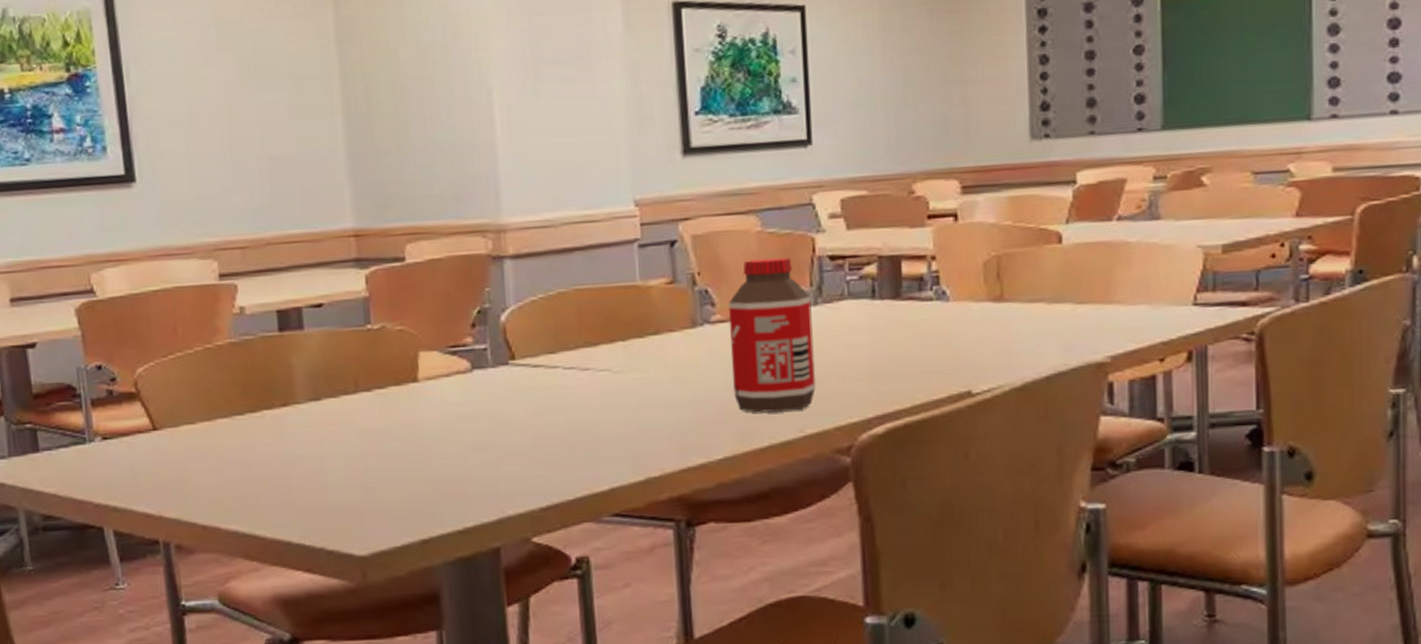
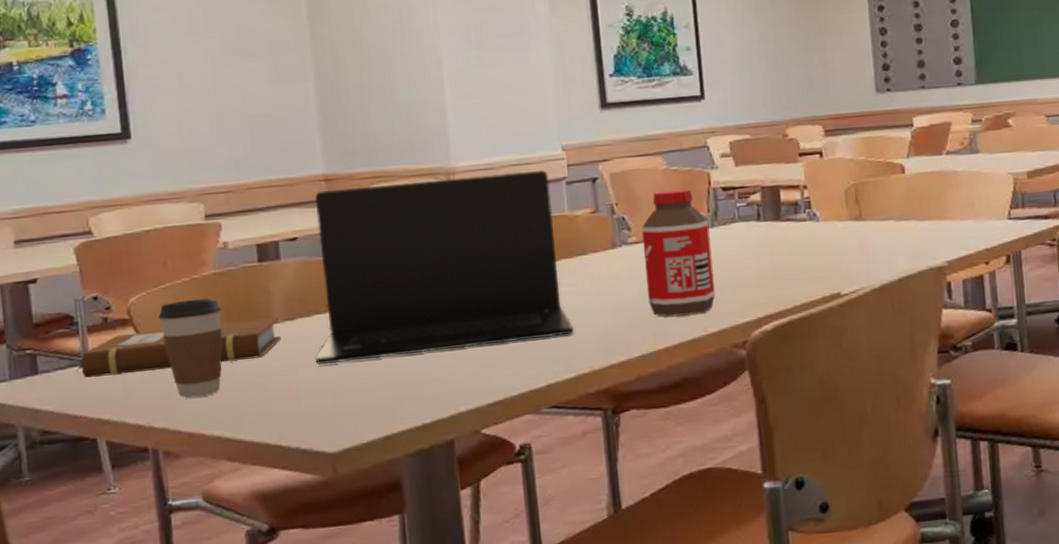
notebook: none [80,397,305,458] -> present [77,317,281,378]
coffee cup: none [168,371,239,486] -> present [158,298,223,398]
laptop: none [342,230,643,453] -> present [314,170,573,364]

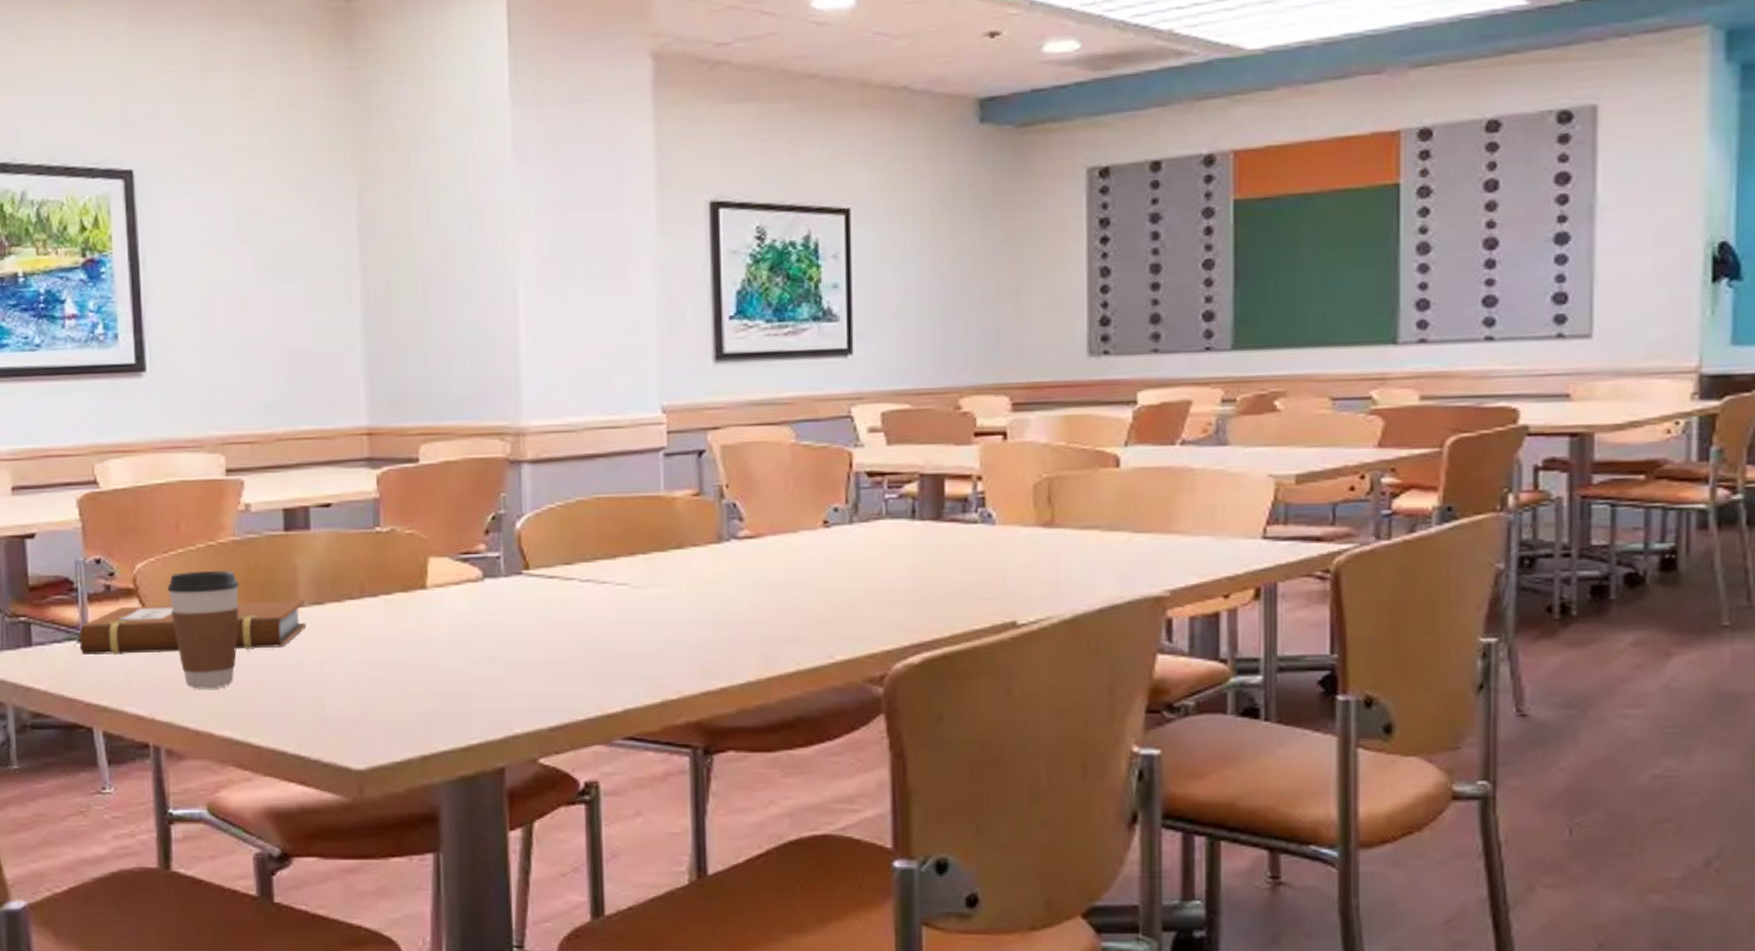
laptop: present [314,170,573,364] -> none [345,437,661,662]
bottle: present [641,189,716,317] -> none [757,472,849,636]

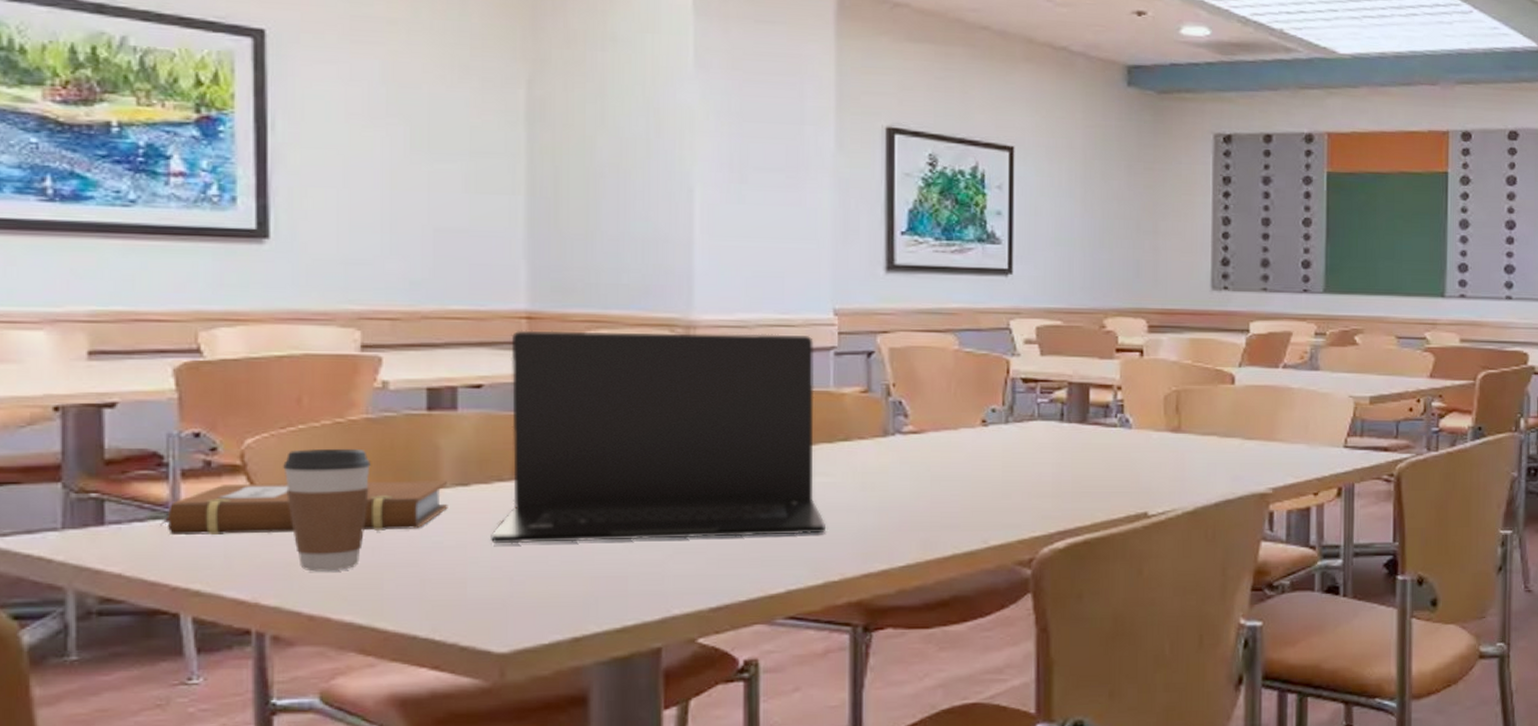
laptop: none [345,437,661,662] -> present [491,330,825,544]

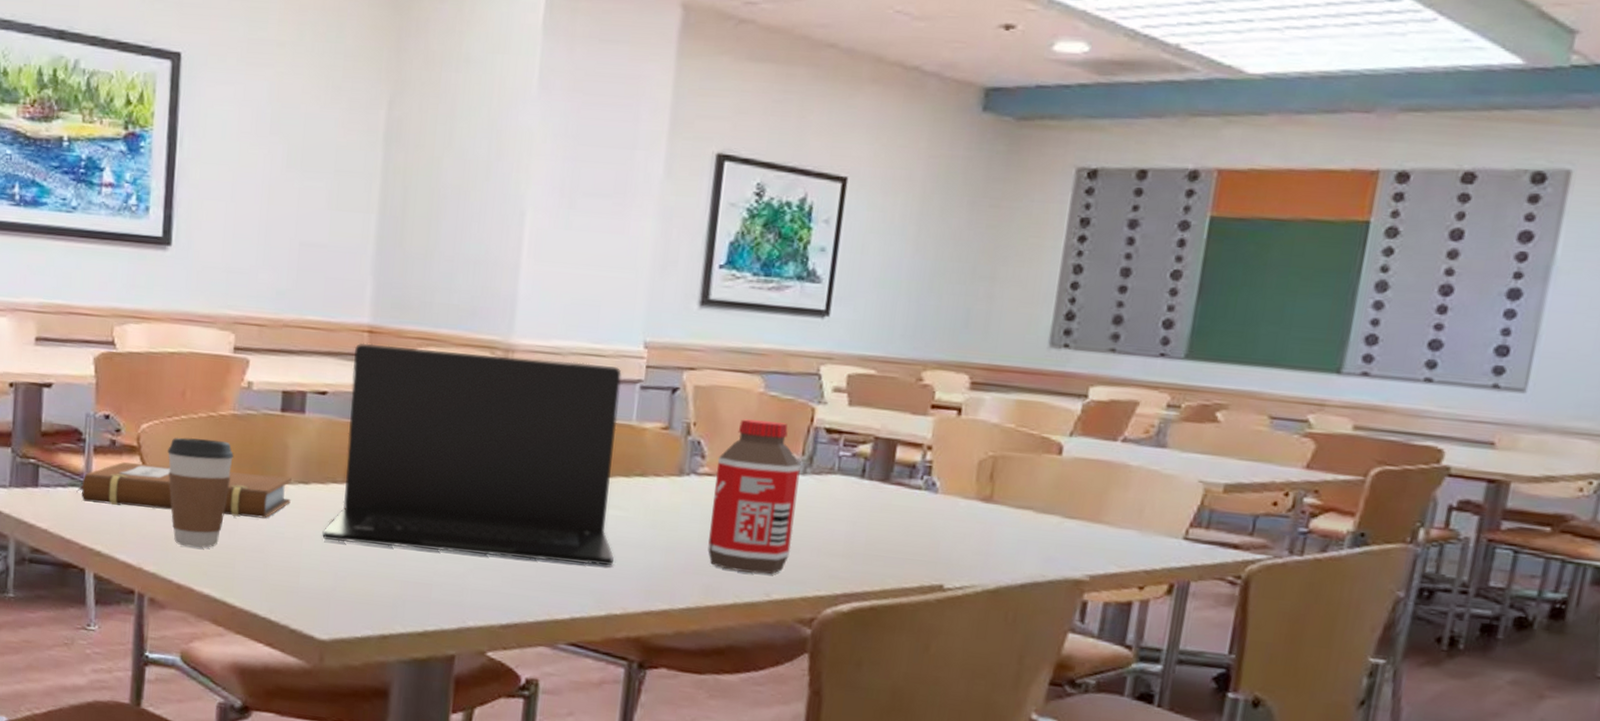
bottle: none [920,376,1003,523] -> present [707,419,801,575]

